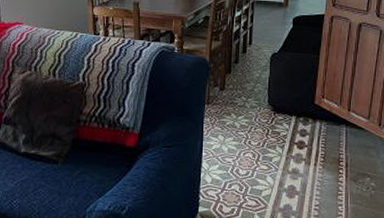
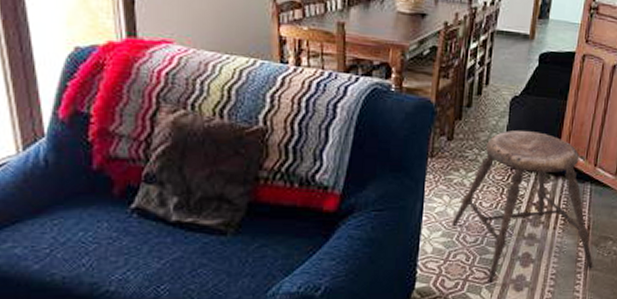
stool: none [226,81,353,210] -> present [452,130,593,283]

